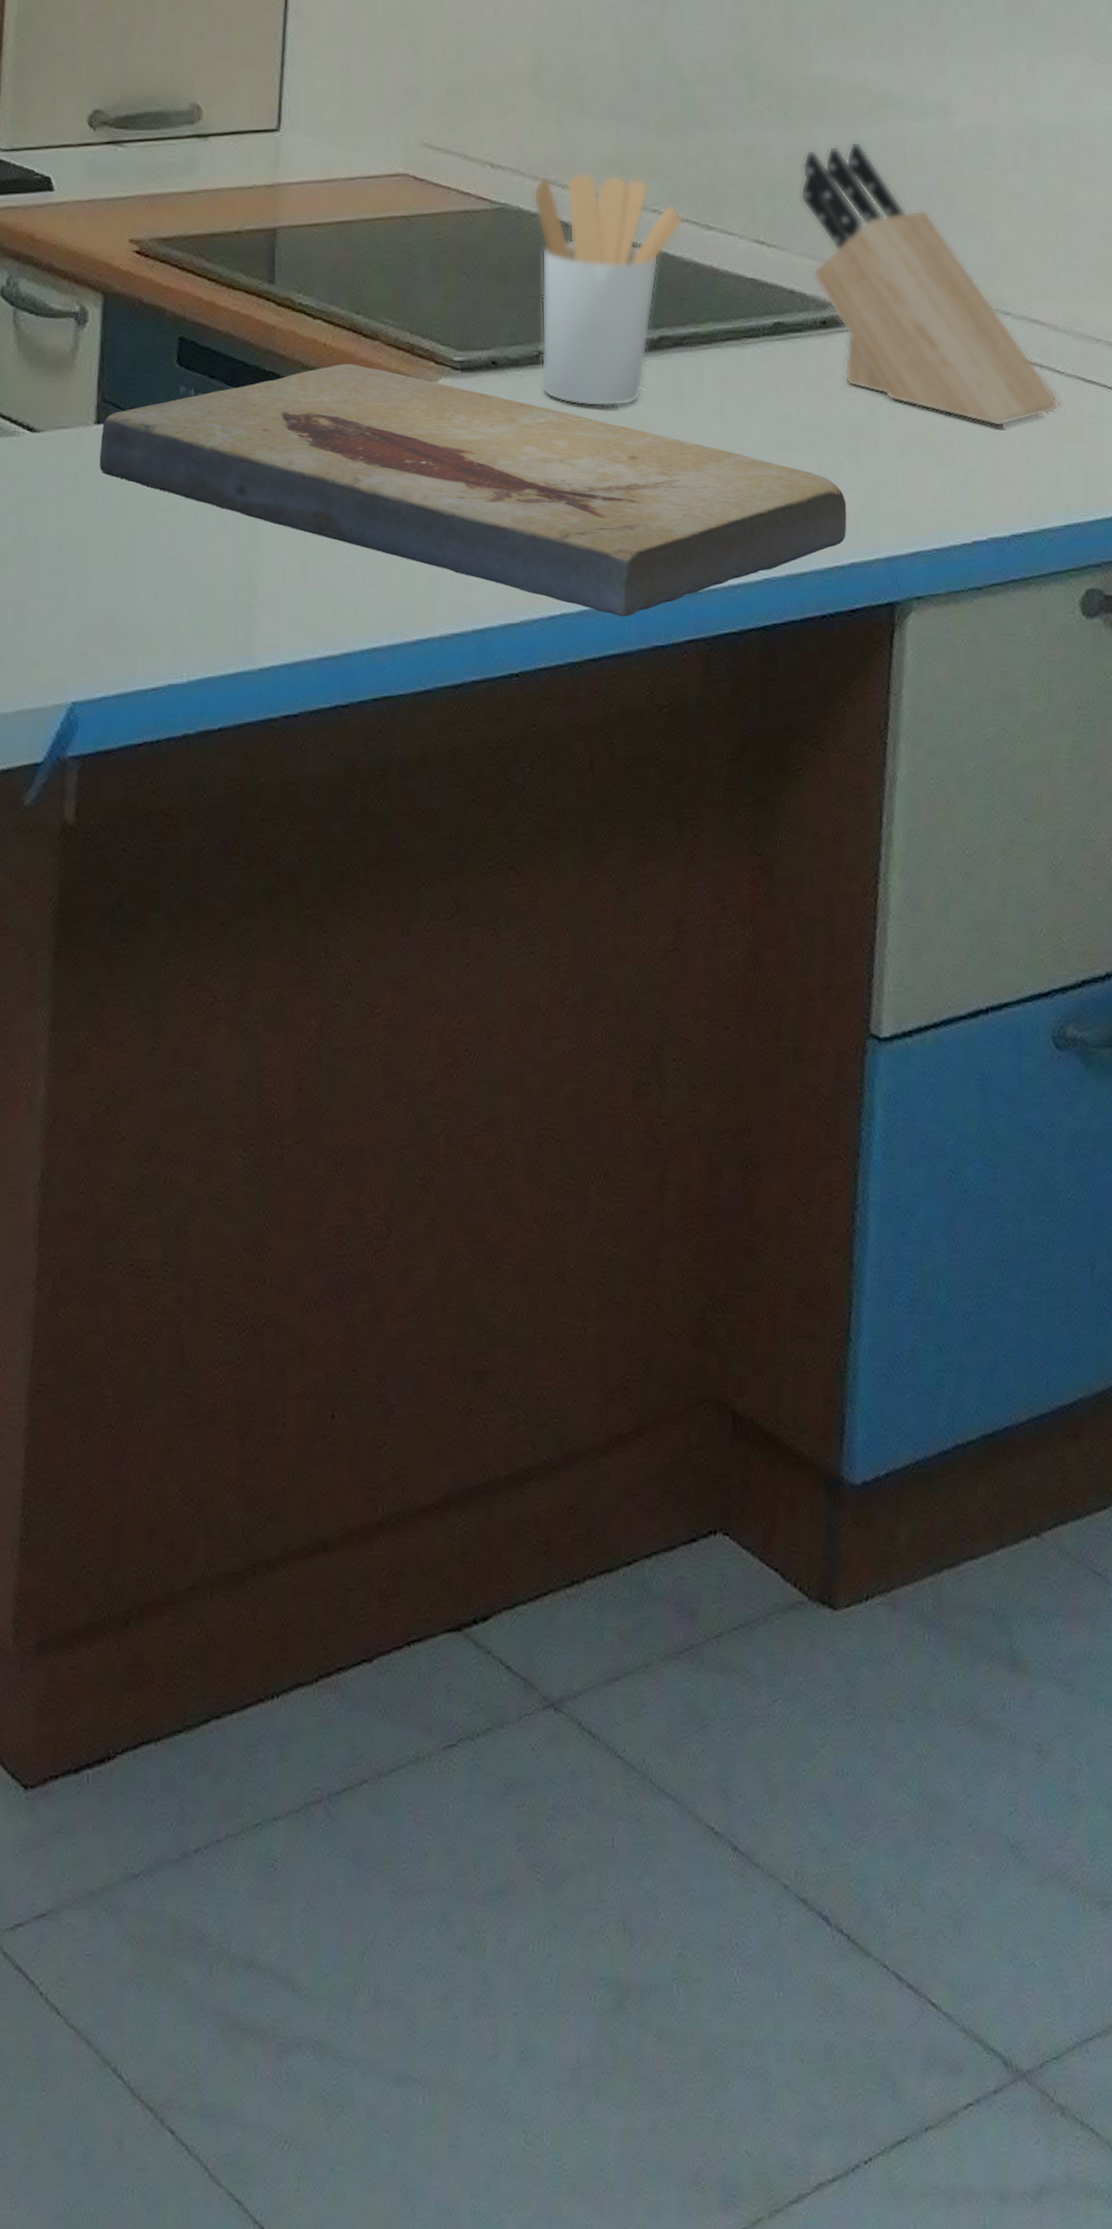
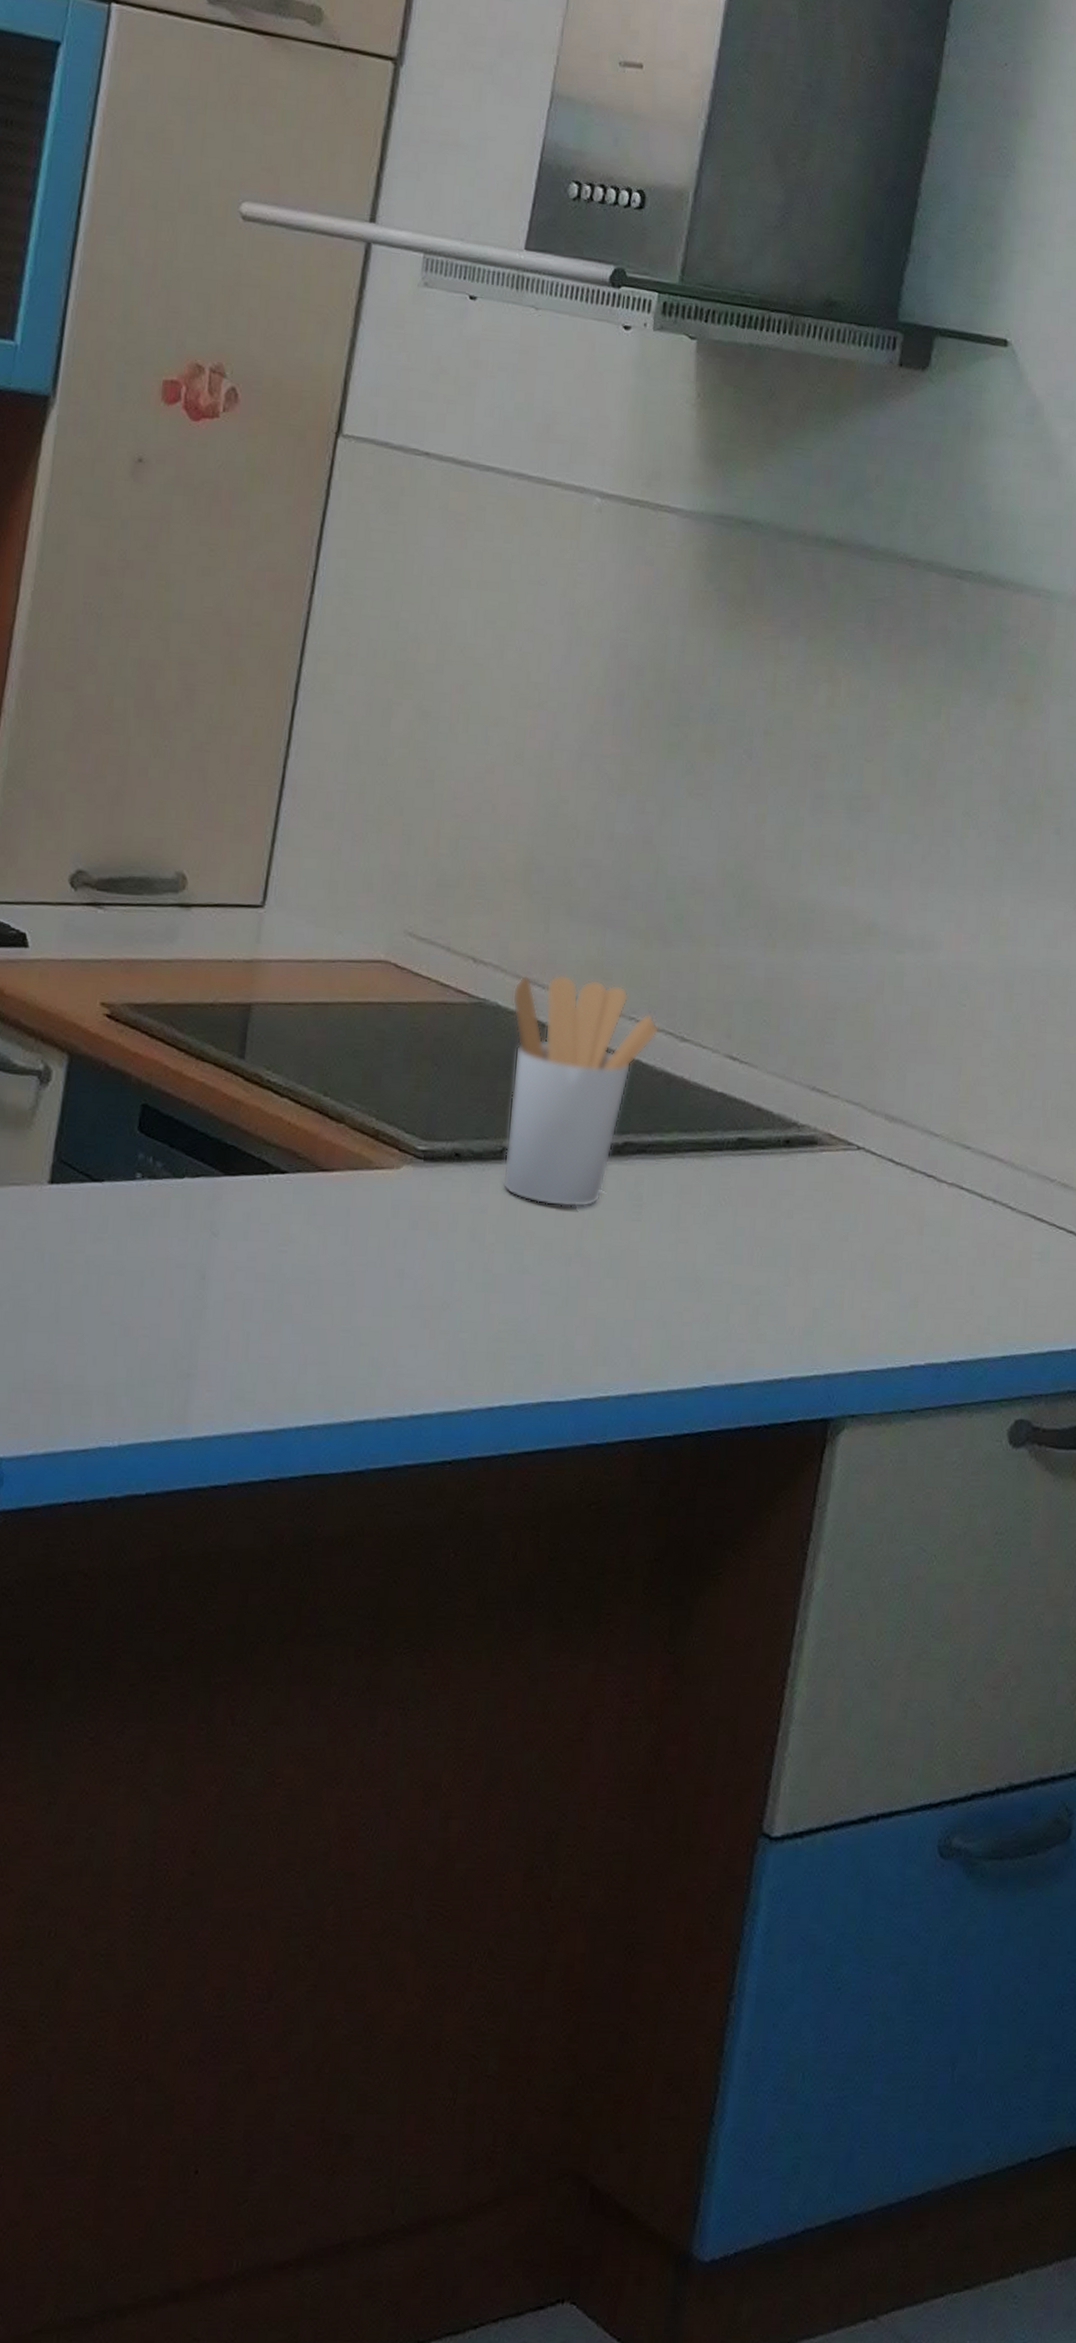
fish fossil: present [99,363,847,617] -> none [49,1143,792,1414]
knife block: present [800,141,1061,427] -> none [777,967,1010,1257]

